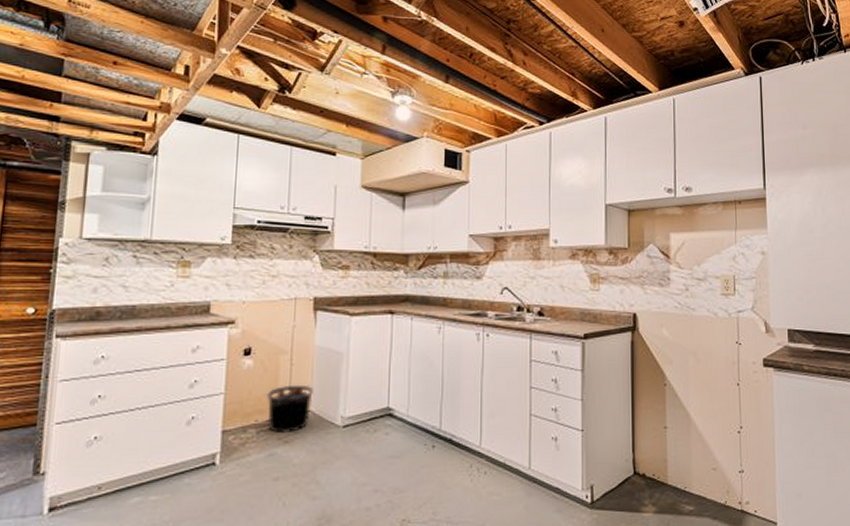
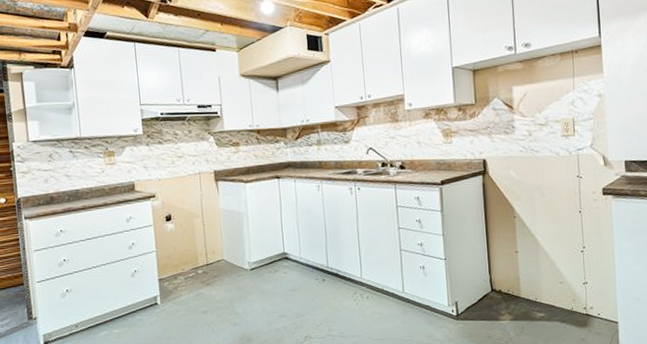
trash bin: present [267,384,313,433] -> none [188,239,224,278]

